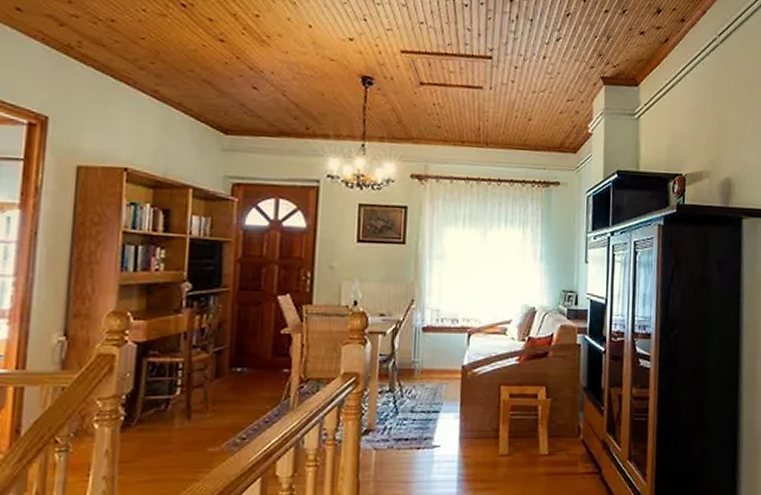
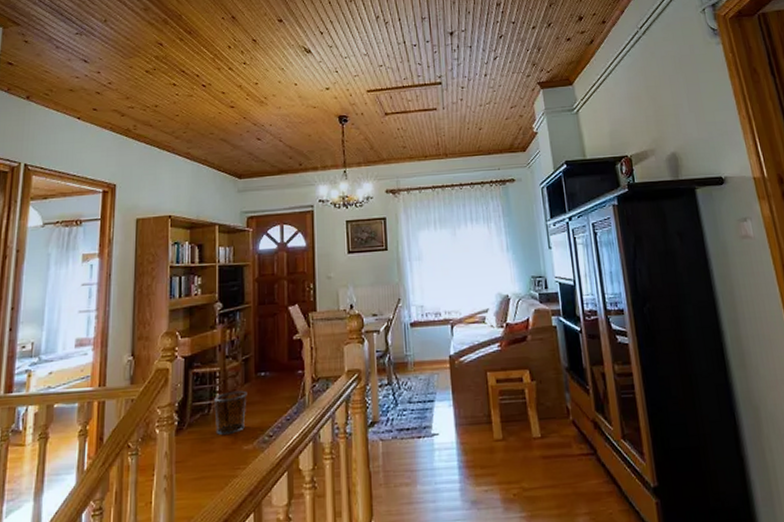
waste bin: none [173,386,218,434] -> present [214,390,247,435]

